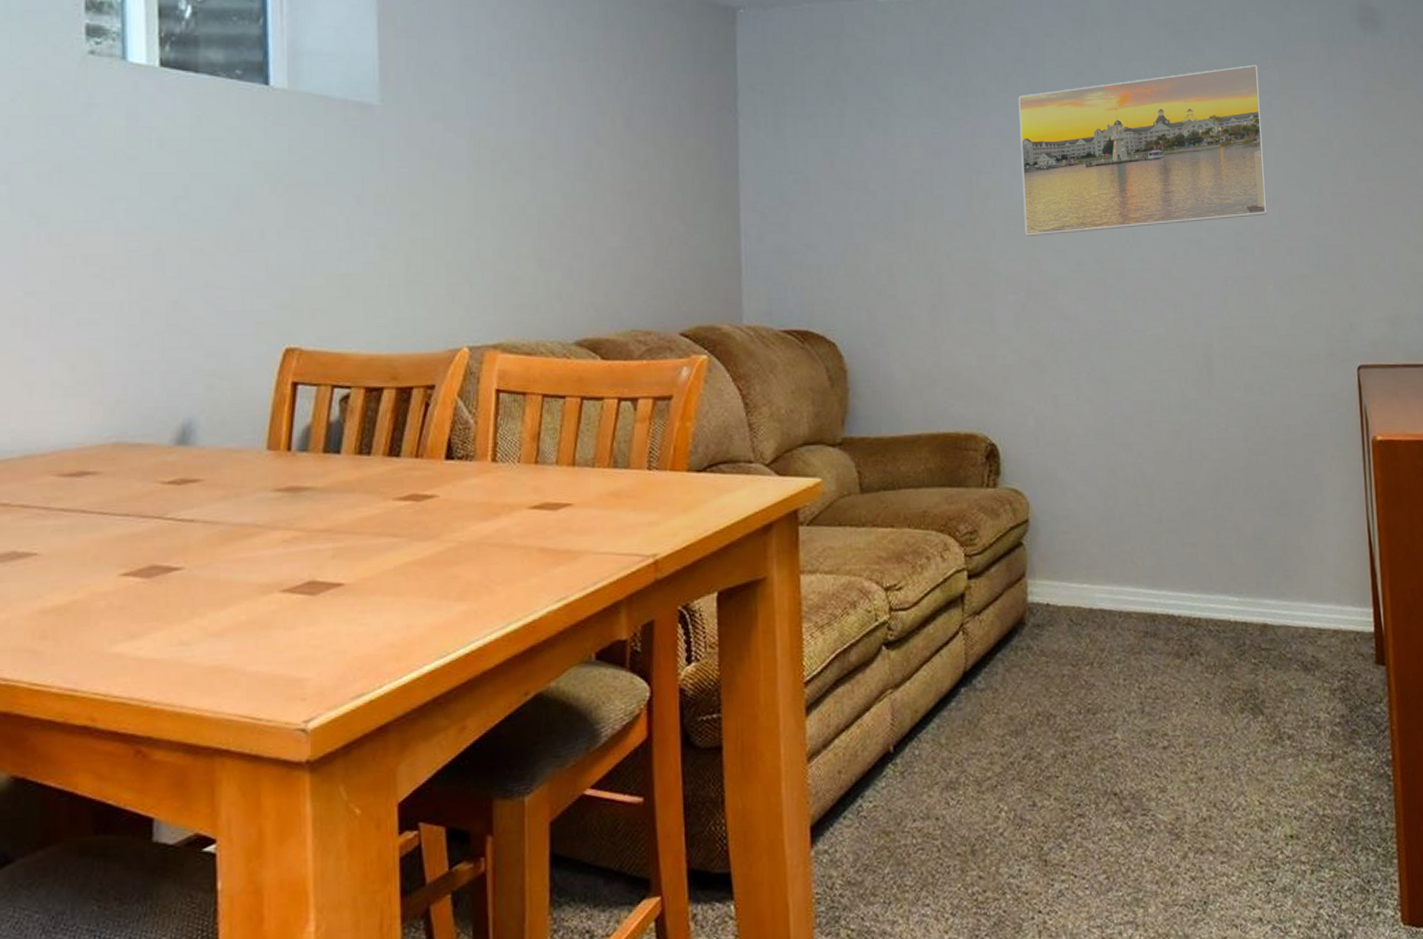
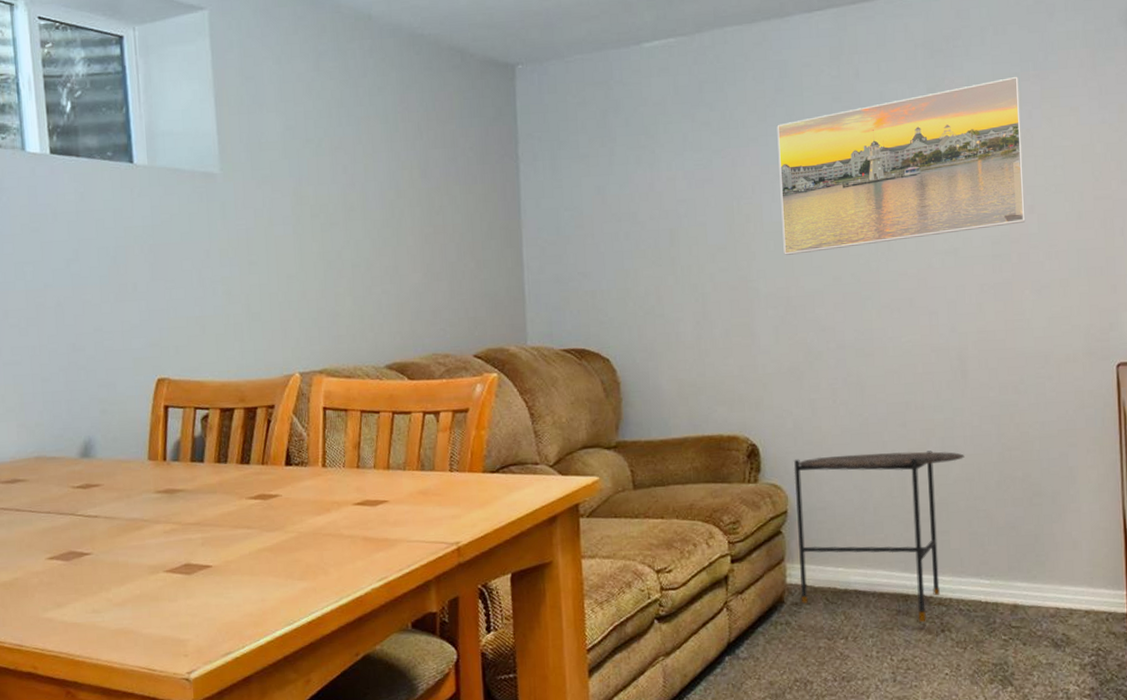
side table: none [1035,454,1211,646] -> present [793,450,965,623]

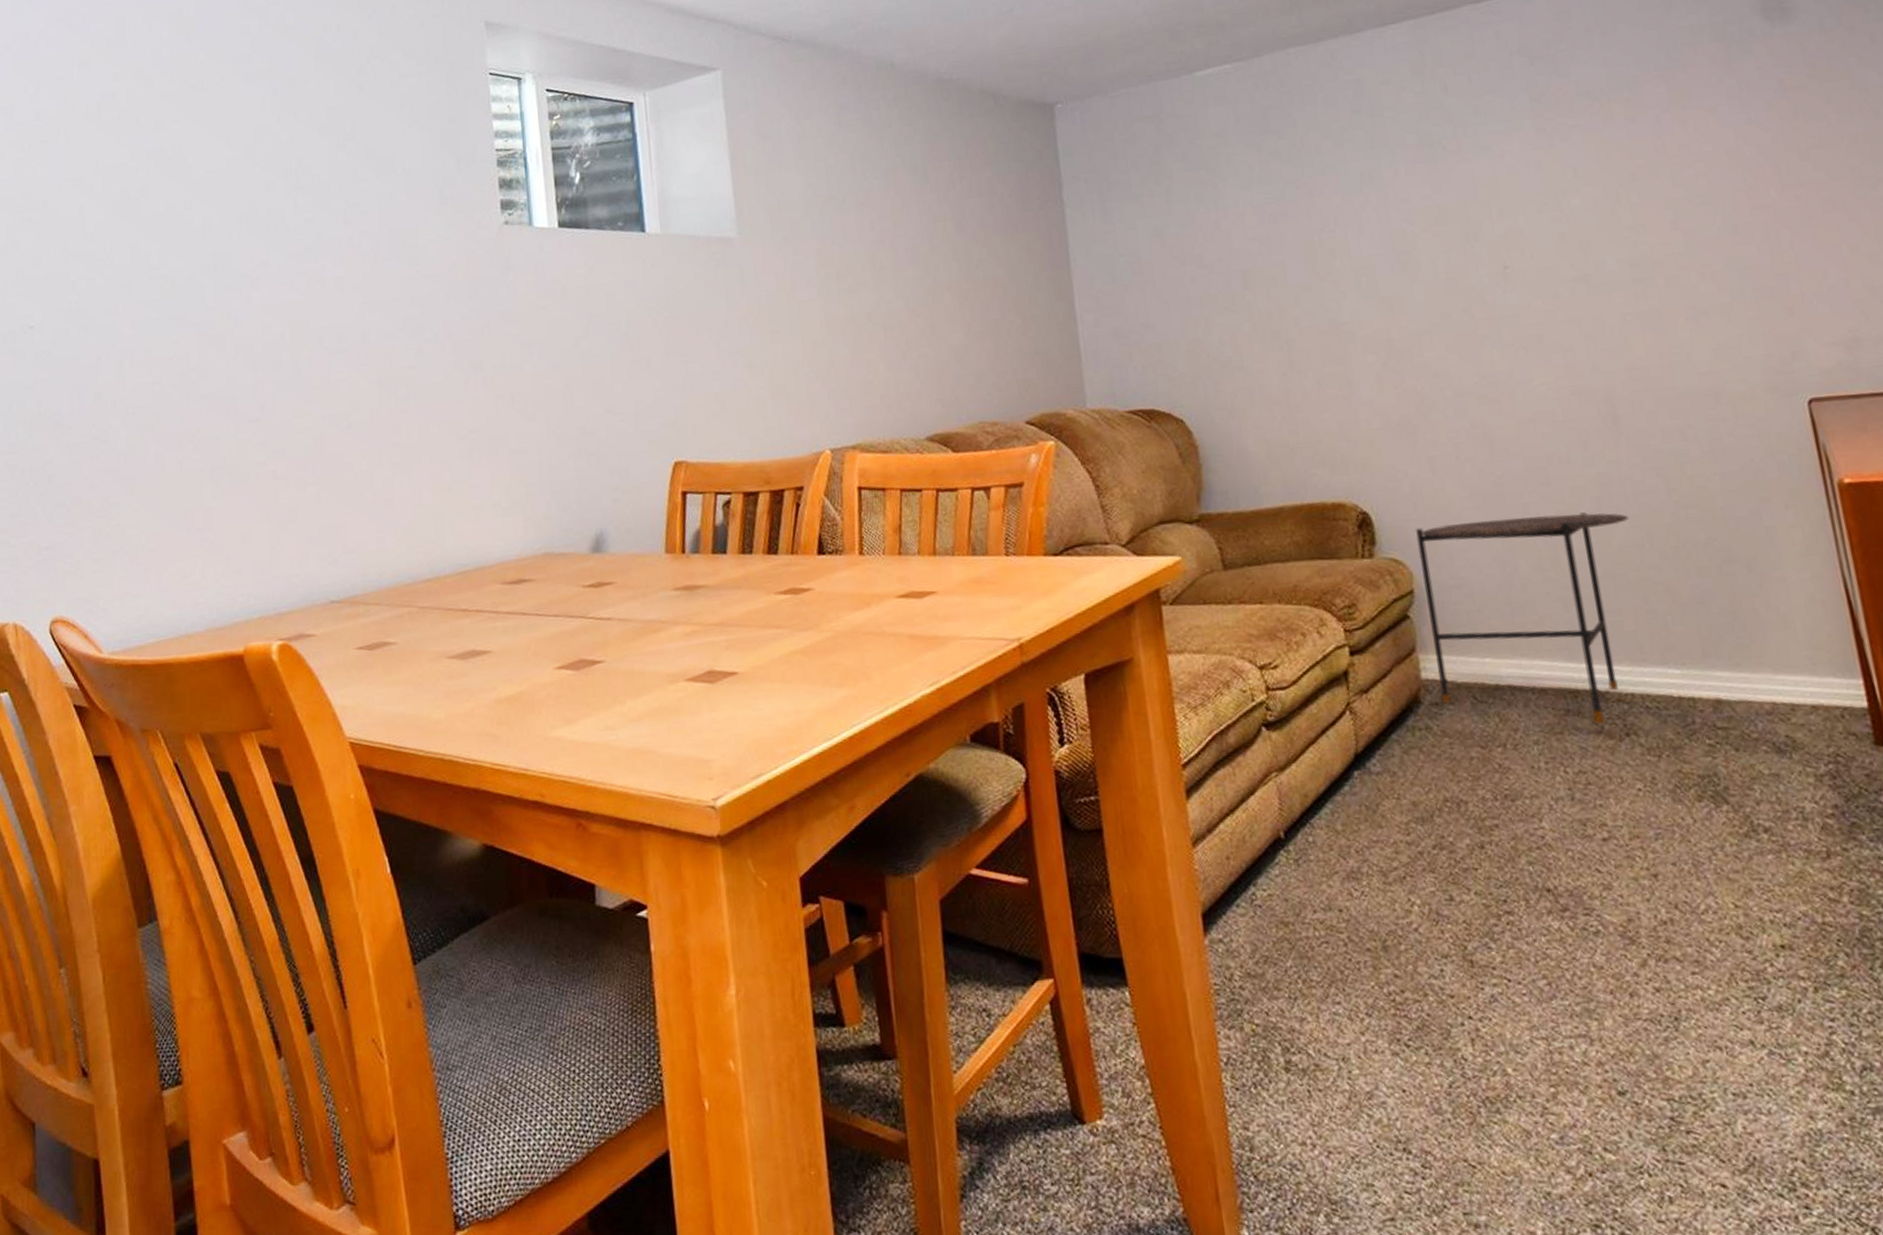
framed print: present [777,76,1026,255] -> none [1356,78,1669,293]

